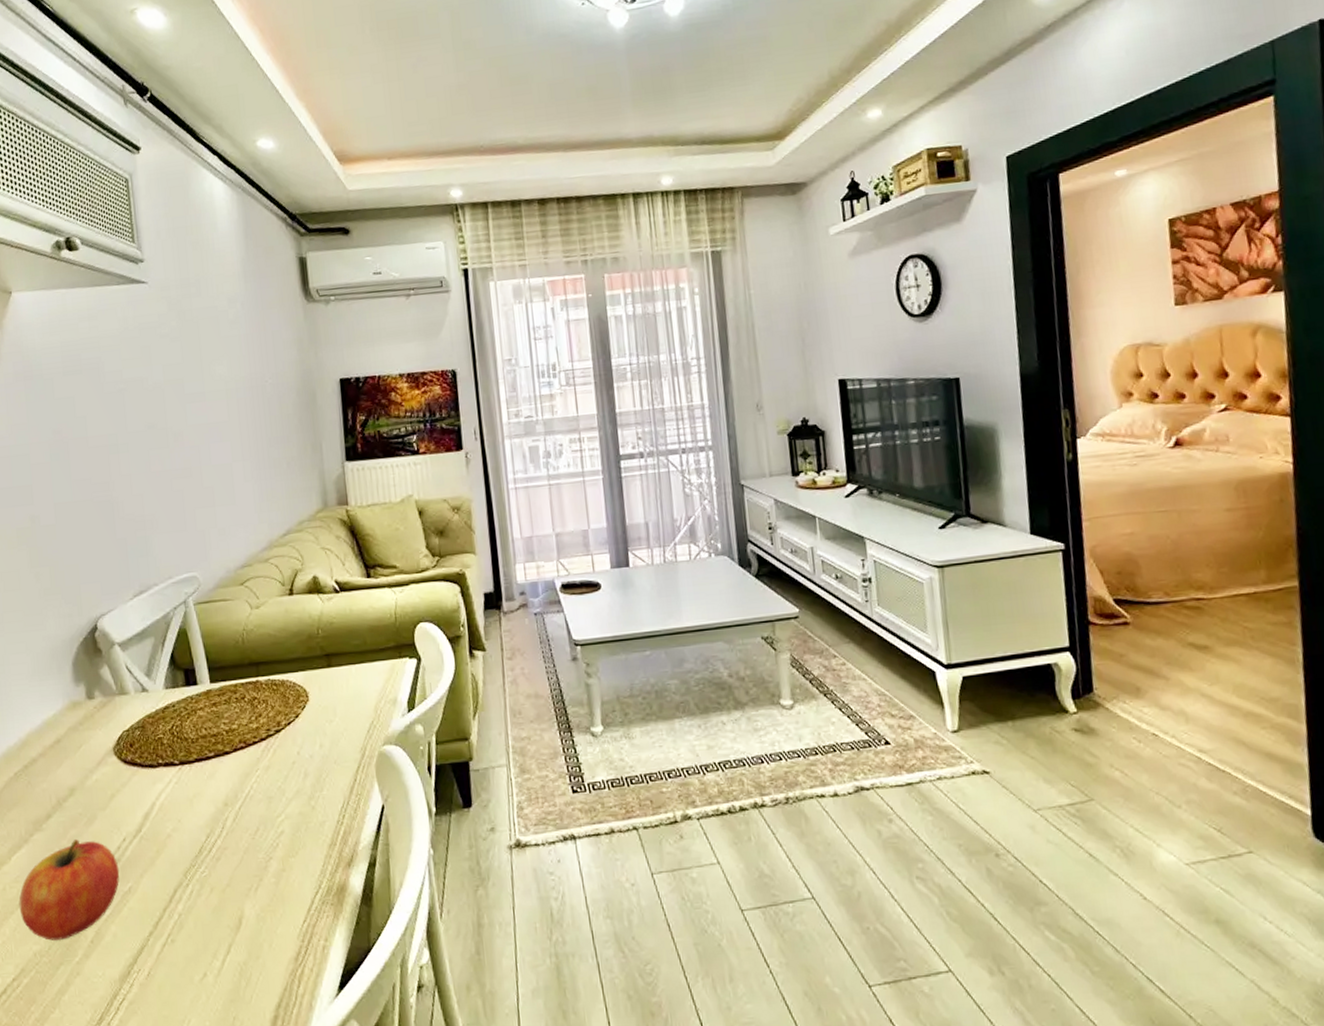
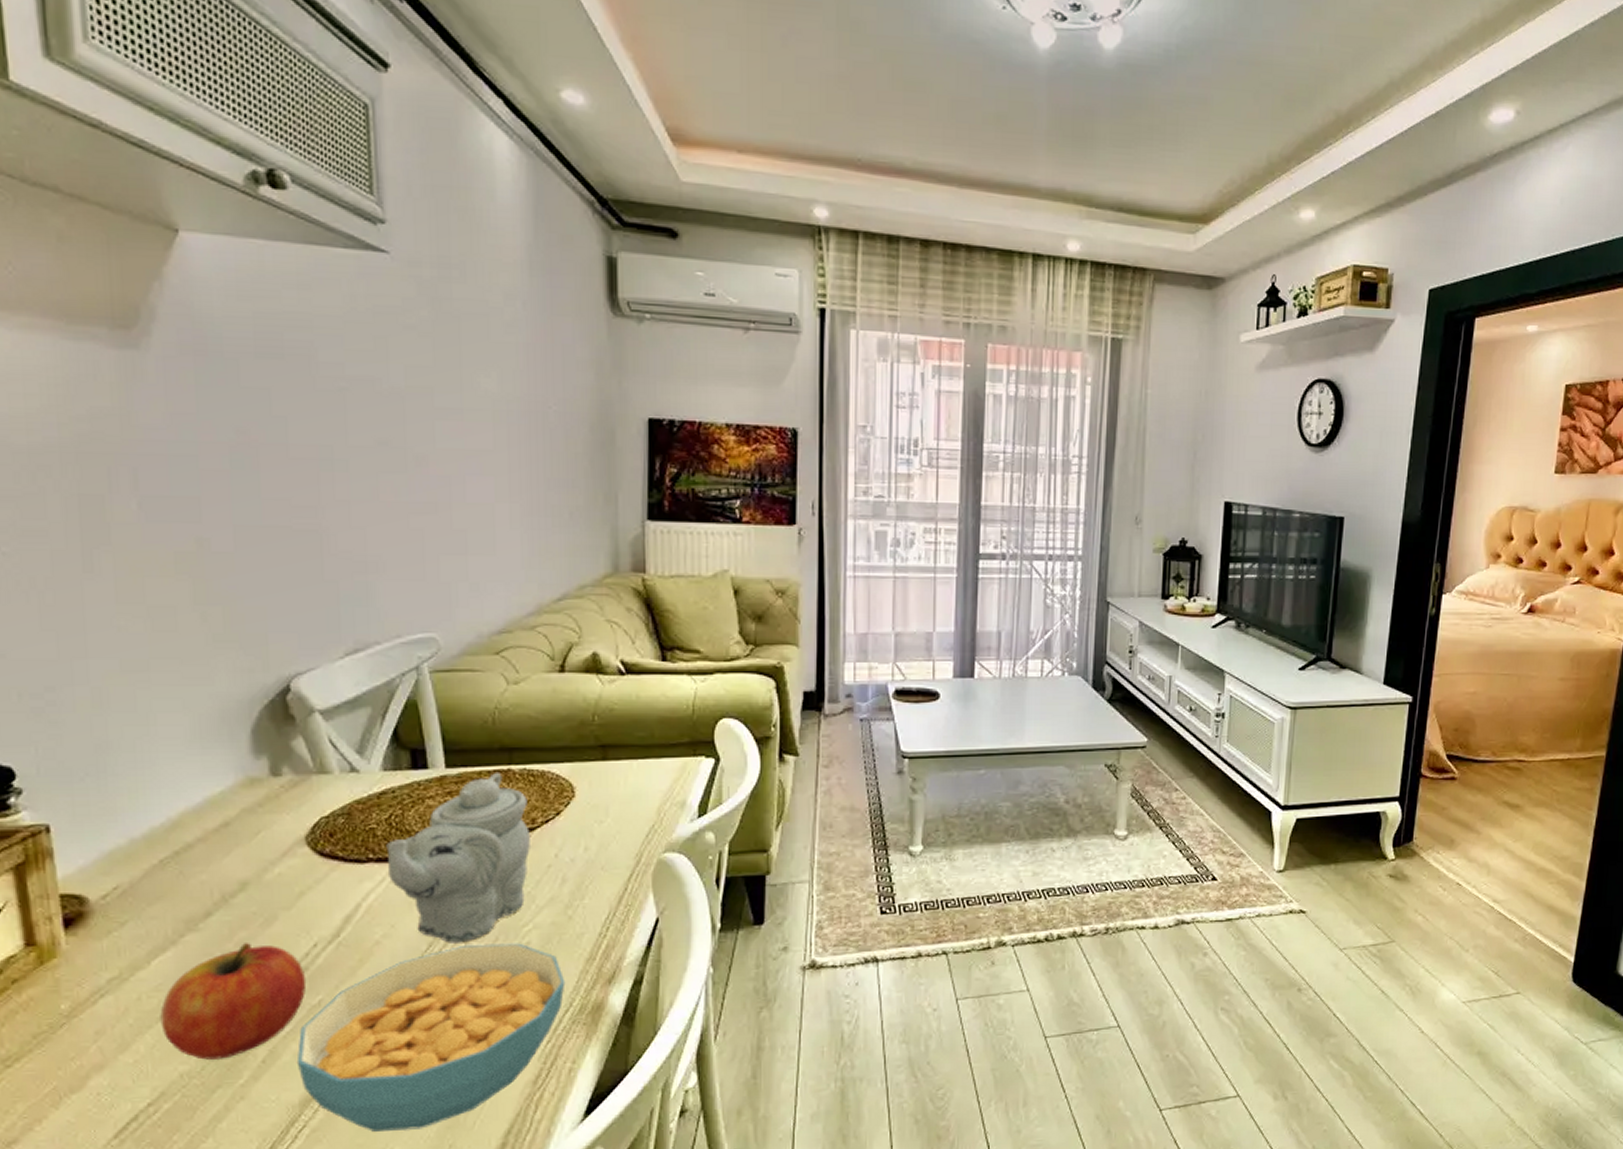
cereal bowl: none [115,832,314,1004] -> present [296,943,566,1132]
teapot: none [171,684,278,834] -> present [386,773,530,943]

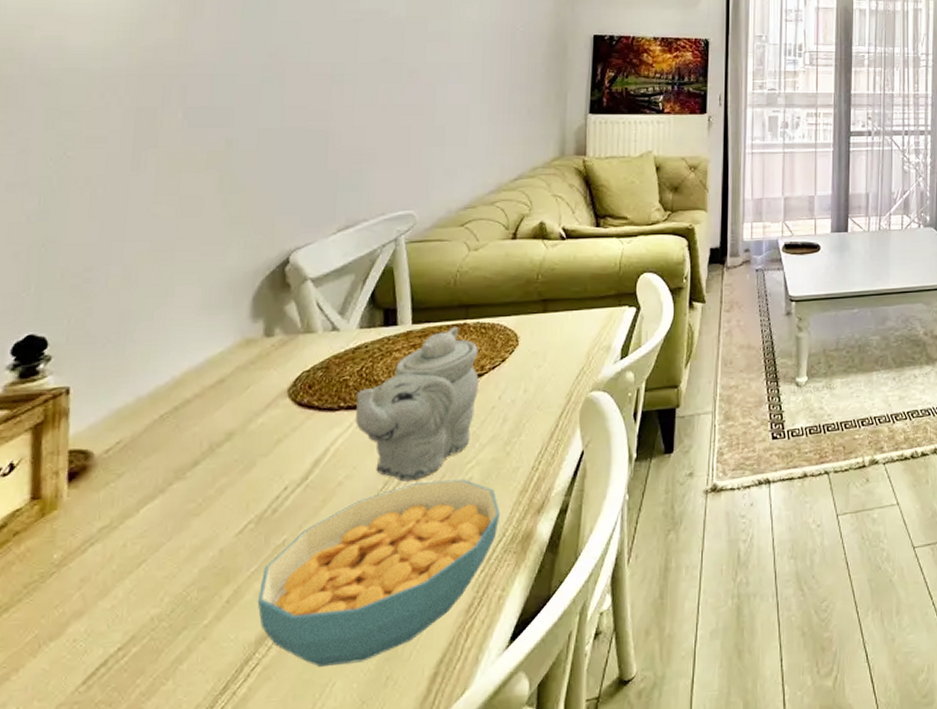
fruit: present [160,943,307,1060] -> none [140,489,275,602]

